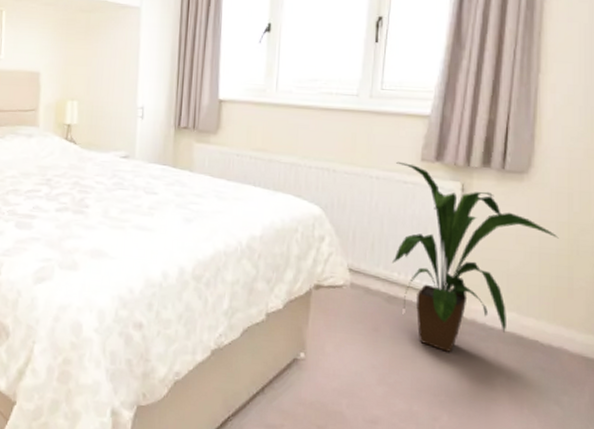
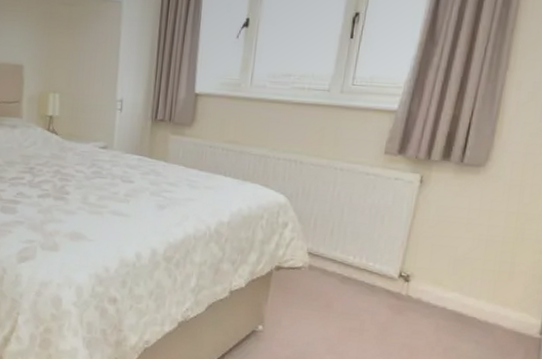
house plant: present [392,161,559,352] -> none [349,154,507,327]

